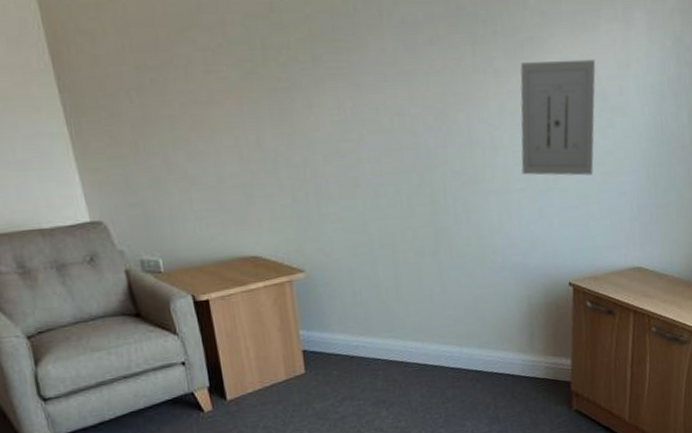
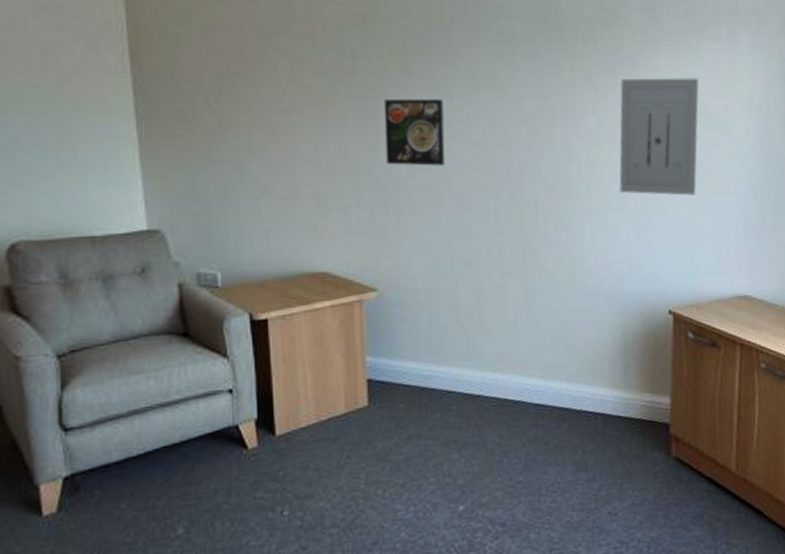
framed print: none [295,88,358,154] -> present [383,99,445,166]

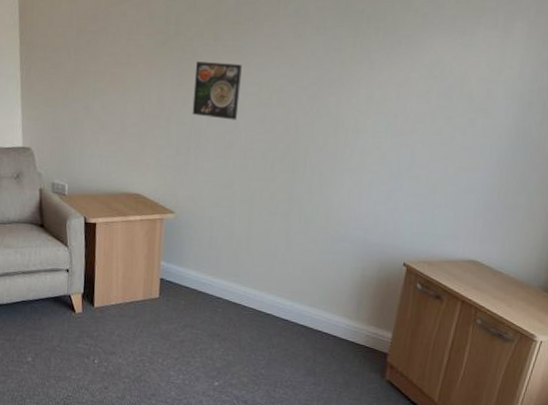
wall art: present [619,78,699,196] -> none [378,58,469,168]

